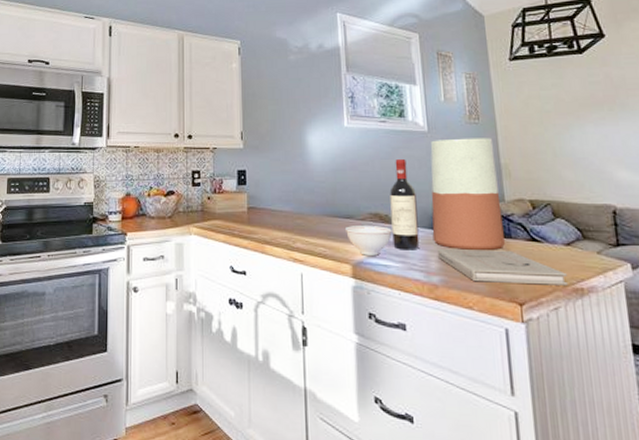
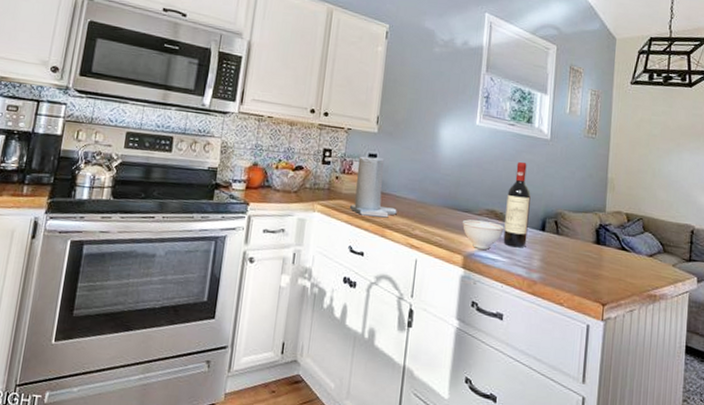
paper towel: none [226,173,275,233] -> present [350,156,397,218]
vase: present [430,138,505,251] -> none [538,148,605,255]
book: present [438,248,568,286] -> none [541,248,645,292]

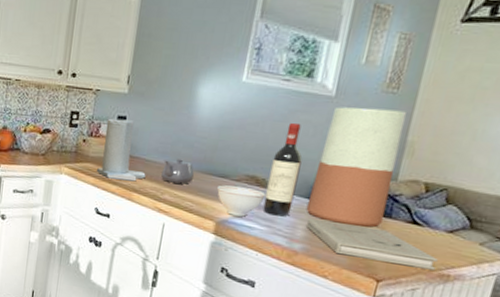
teapot: none [411,193,441,220] -> present [161,157,194,185]
vase: none [538,148,605,255] -> present [306,107,407,228]
book: none [541,248,645,292] -> present [306,218,438,270]

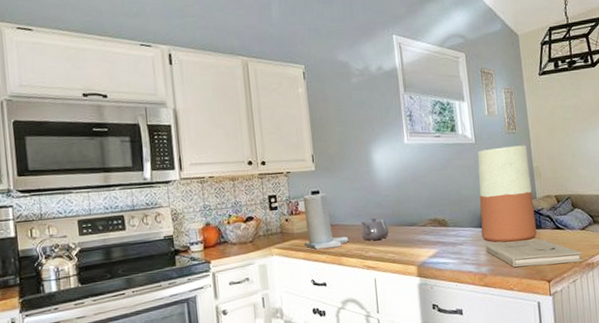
bowl: present [216,185,266,217] -> none [409,229,449,257]
wine bottle: present [263,123,303,217] -> none [445,169,471,249]

